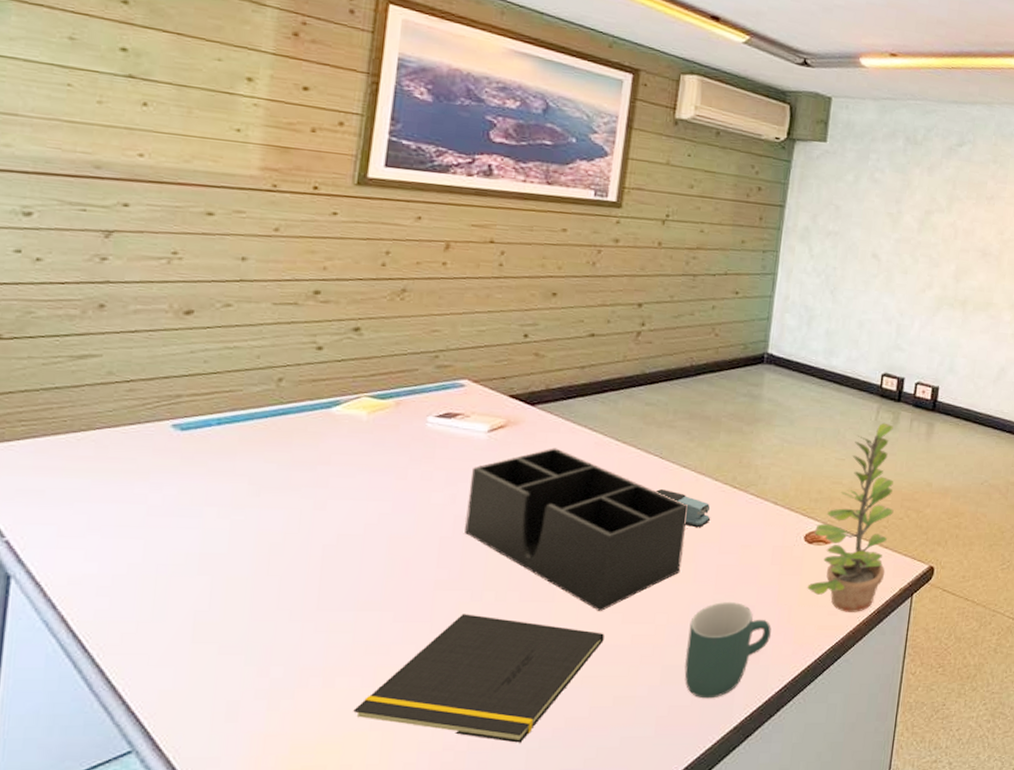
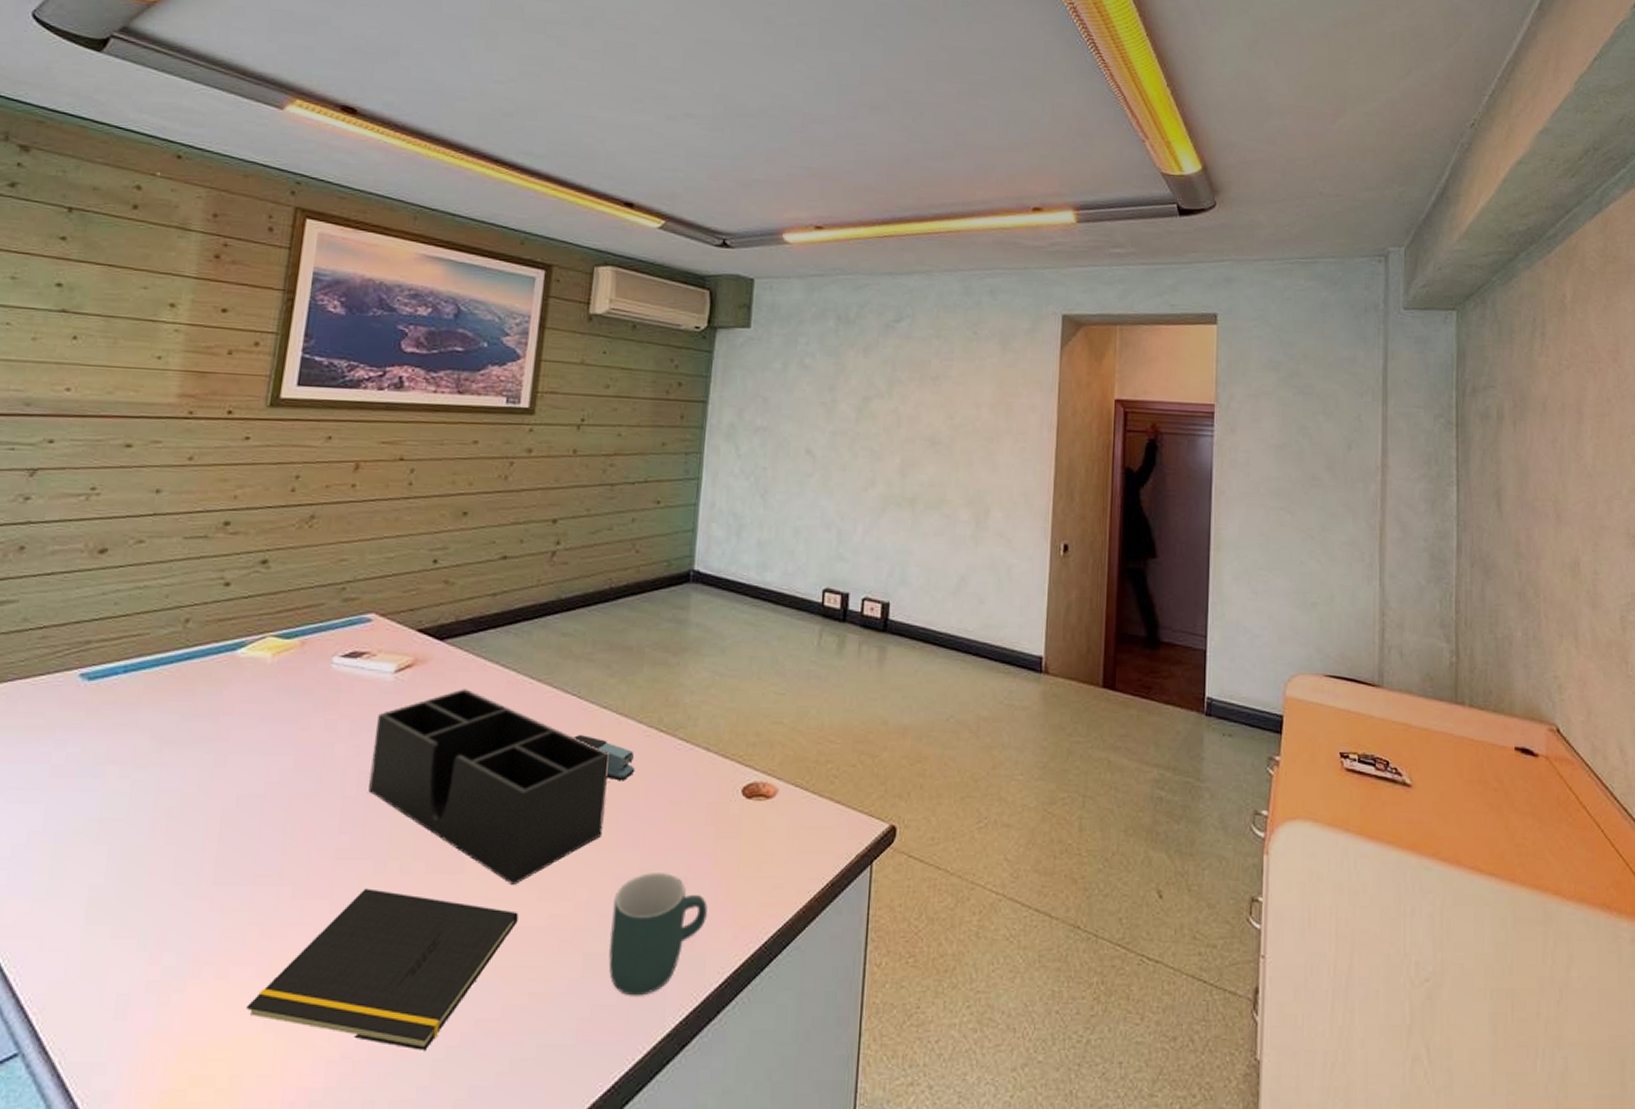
plant: present [807,422,894,612] -> none [747,648,845,885]

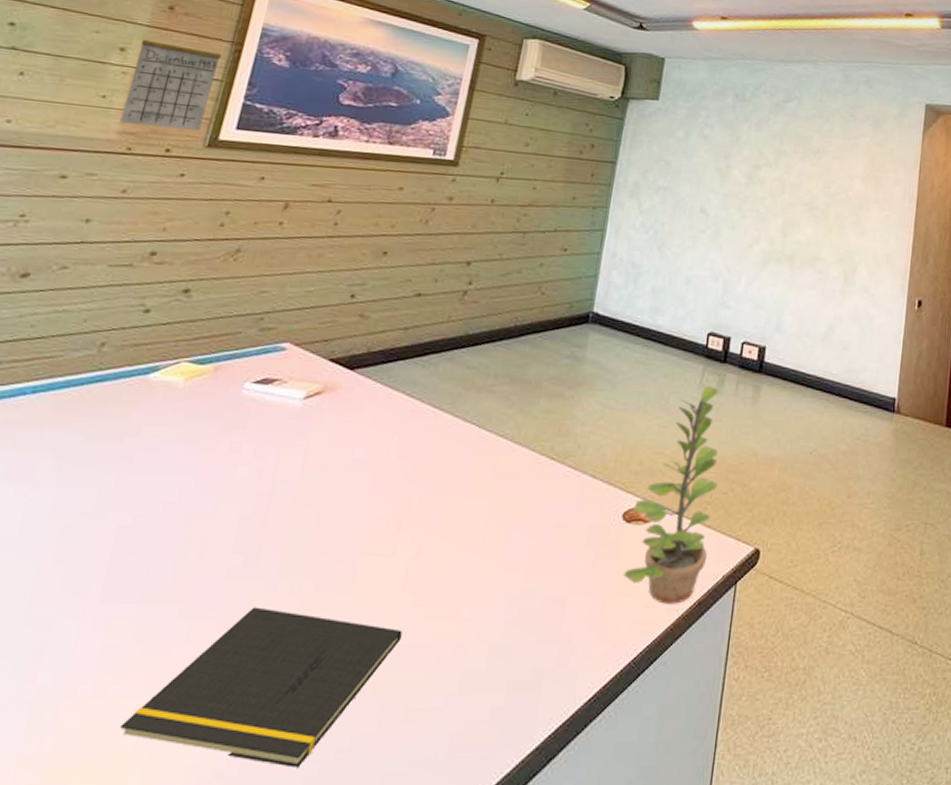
calendar: none [178,282,274,390] -> present [120,32,222,131]
desk organizer: present [369,689,611,886] -> none [267,416,503,605]
stapler: present [573,735,635,781] -> none [469,461,525,505]
mug: present [609,873,707,996] -> none [485,592,583,711]
plant: none [747,648,845,885] -> present [623,385,719,604]

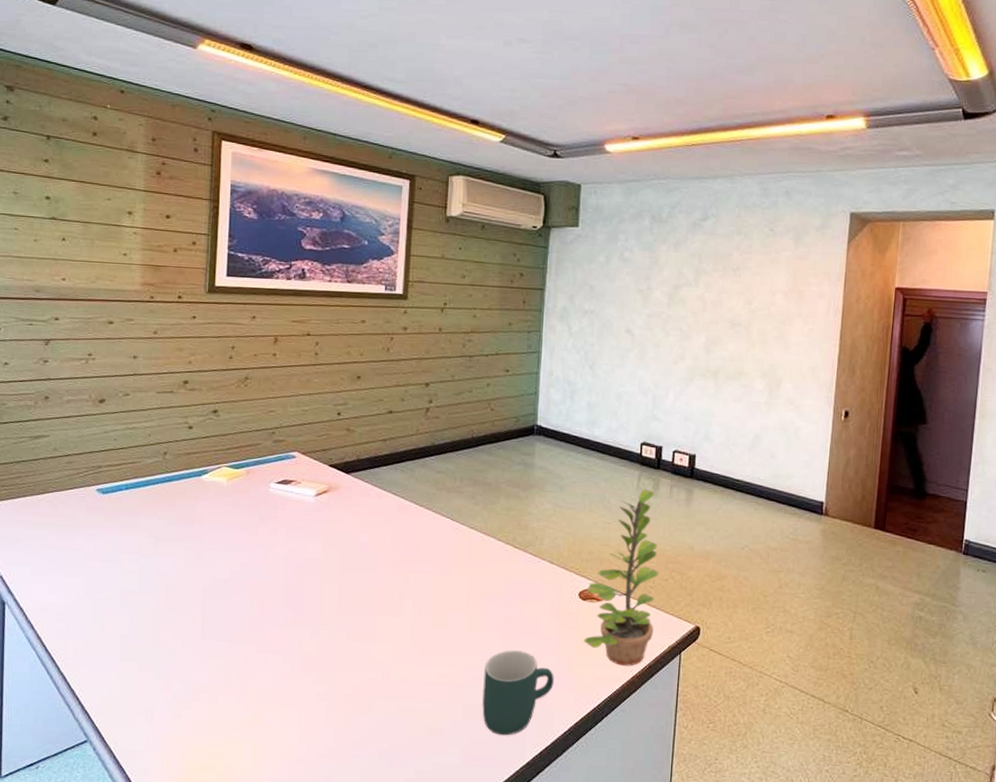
calendar: present [120,32,222,131] -> none [141,194,204,280]
notepad: present [120,607,403,768] -> none [232,648,415,760]
mug: none [485,592,583,711] -> present [482,650,554,736]

